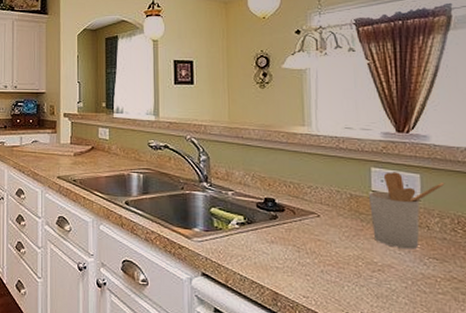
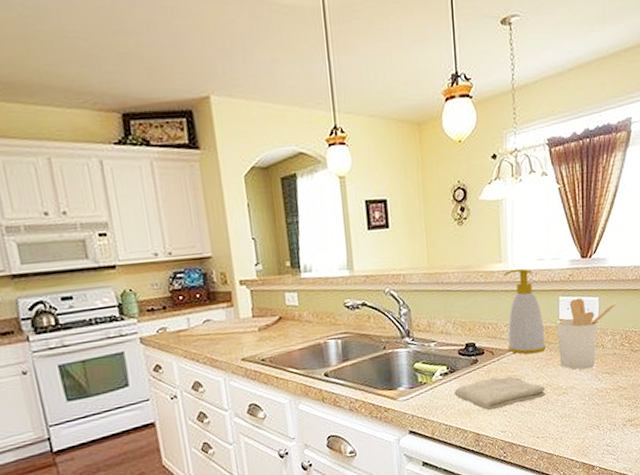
washcloth: none [251,237,357,271] -> present [454,376,546,411]
soap bottle: none [306,134,357,221] -> present [503,268,547,355]

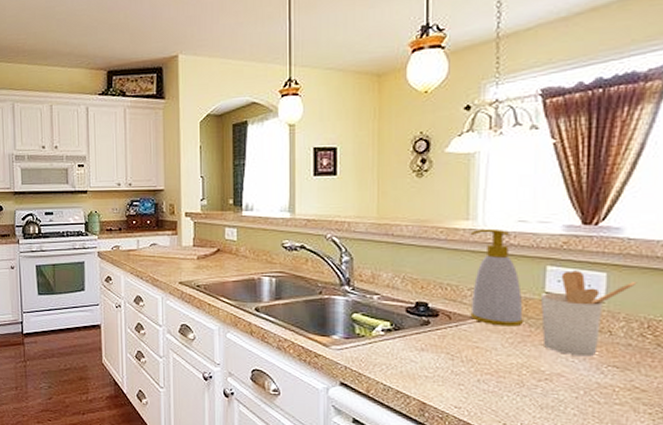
washcloth: present [454,376,546,411] -> none [397,344,520,381]

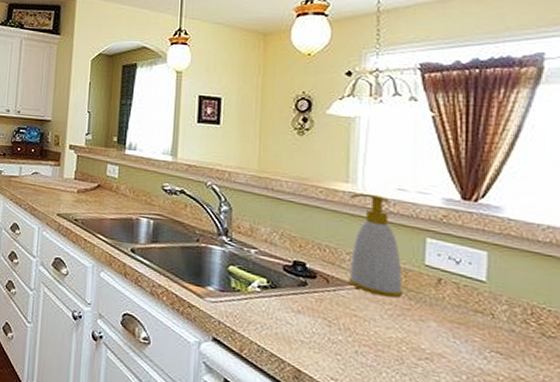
utensil holder: present [540,270,637,357] -> none [420,245,519,339]

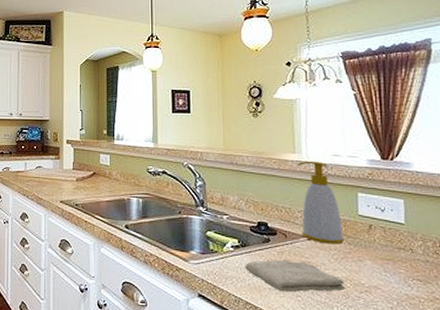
washcloth: none [273,307,399,355] -> present [245,259,345,293]

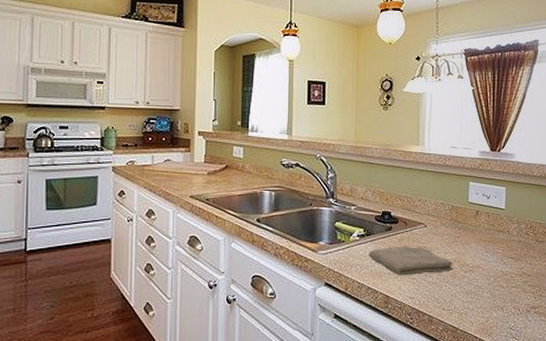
soap bottle: present [297,161,345,245] -> none [420,152,456,230]

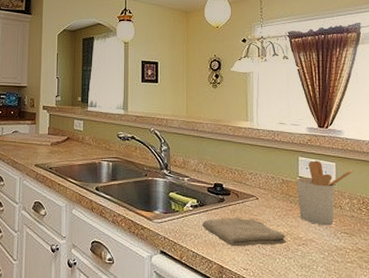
utensil holder: none [465,185,523,251] -> present [296,160,354,226]

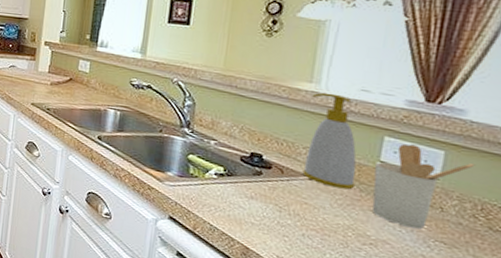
washcloth: present [202,217,286,247] -> none [227,192,346,239]
soap bottle: none [249,128,287,203] -> present [302,92,357,190]

